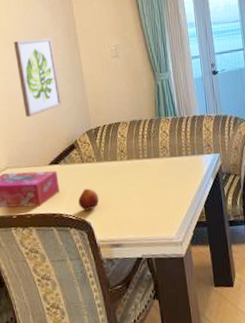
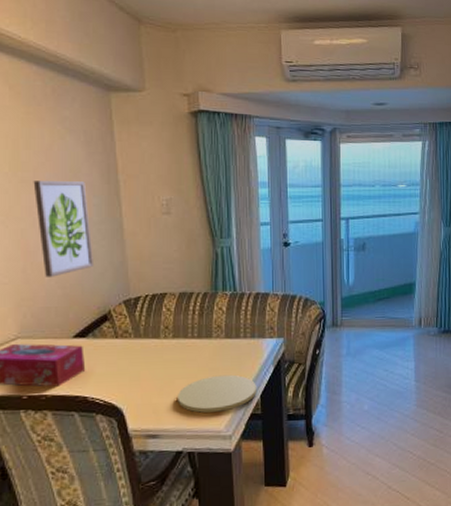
fruit: present [78,188,99,211] -> none [108,368,135,395]
plate: none [135,188,201,223] -> present [178,374,257,413]

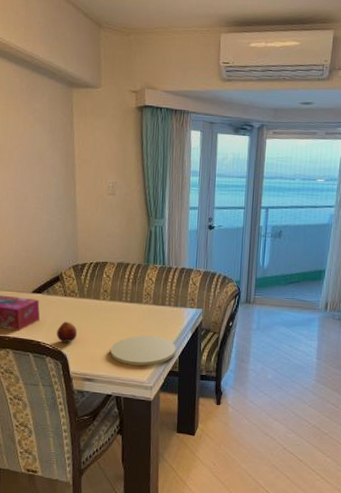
wall art: present [33,181,93,277] -> none [8,162,51,242]
fruit: none [108,368,135,395] -> present [57,321,78,343]

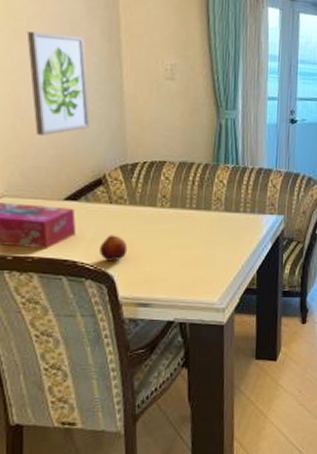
wall art: none [8,162,51,242] -> present [27,31,90,136]
plate: present [111,335,176,366] -> none [172,248,253,284]

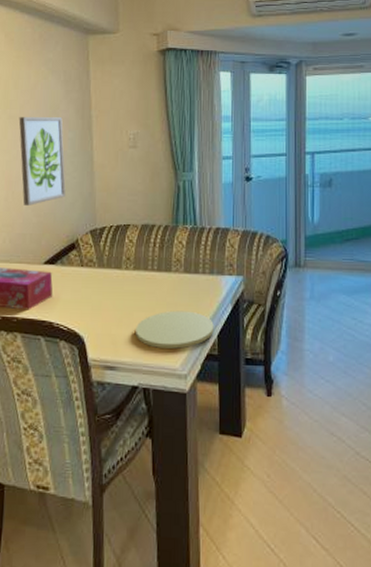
fruit: present [100,235,128,262] -> none [72,297,96,323]
plate: none [172,248,253,284] -> present [136,310,214,349]

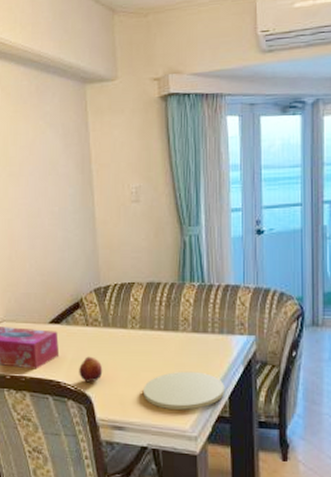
wall art: present [19,117,66,206] -> none [19,173,68,265]
fruit: none [72,297,96,323] -> present [79,356,103,383]

